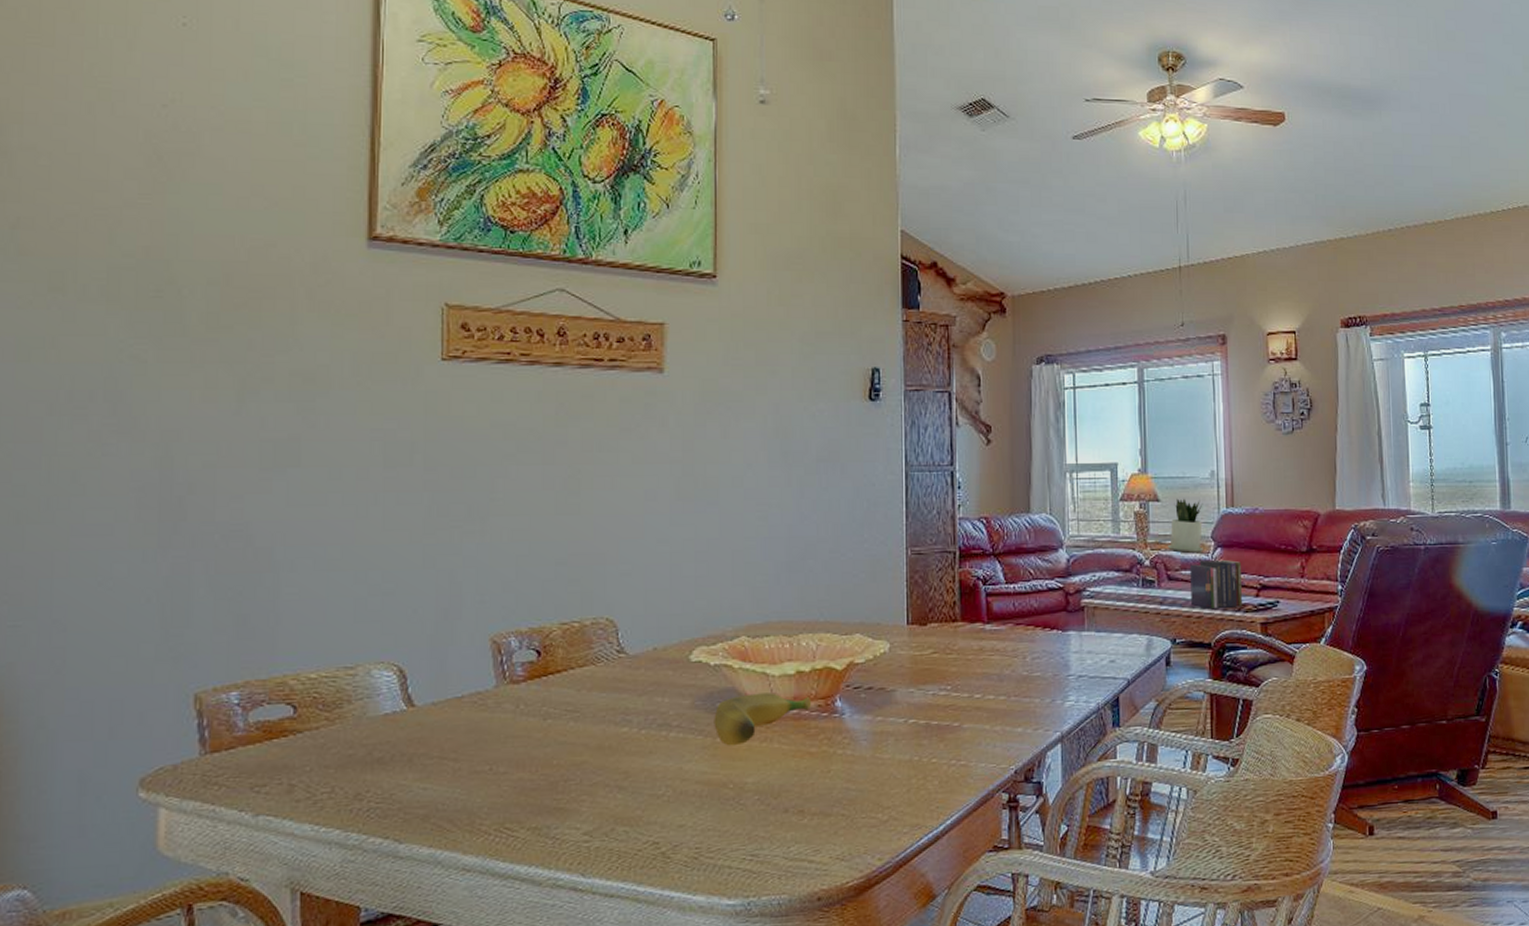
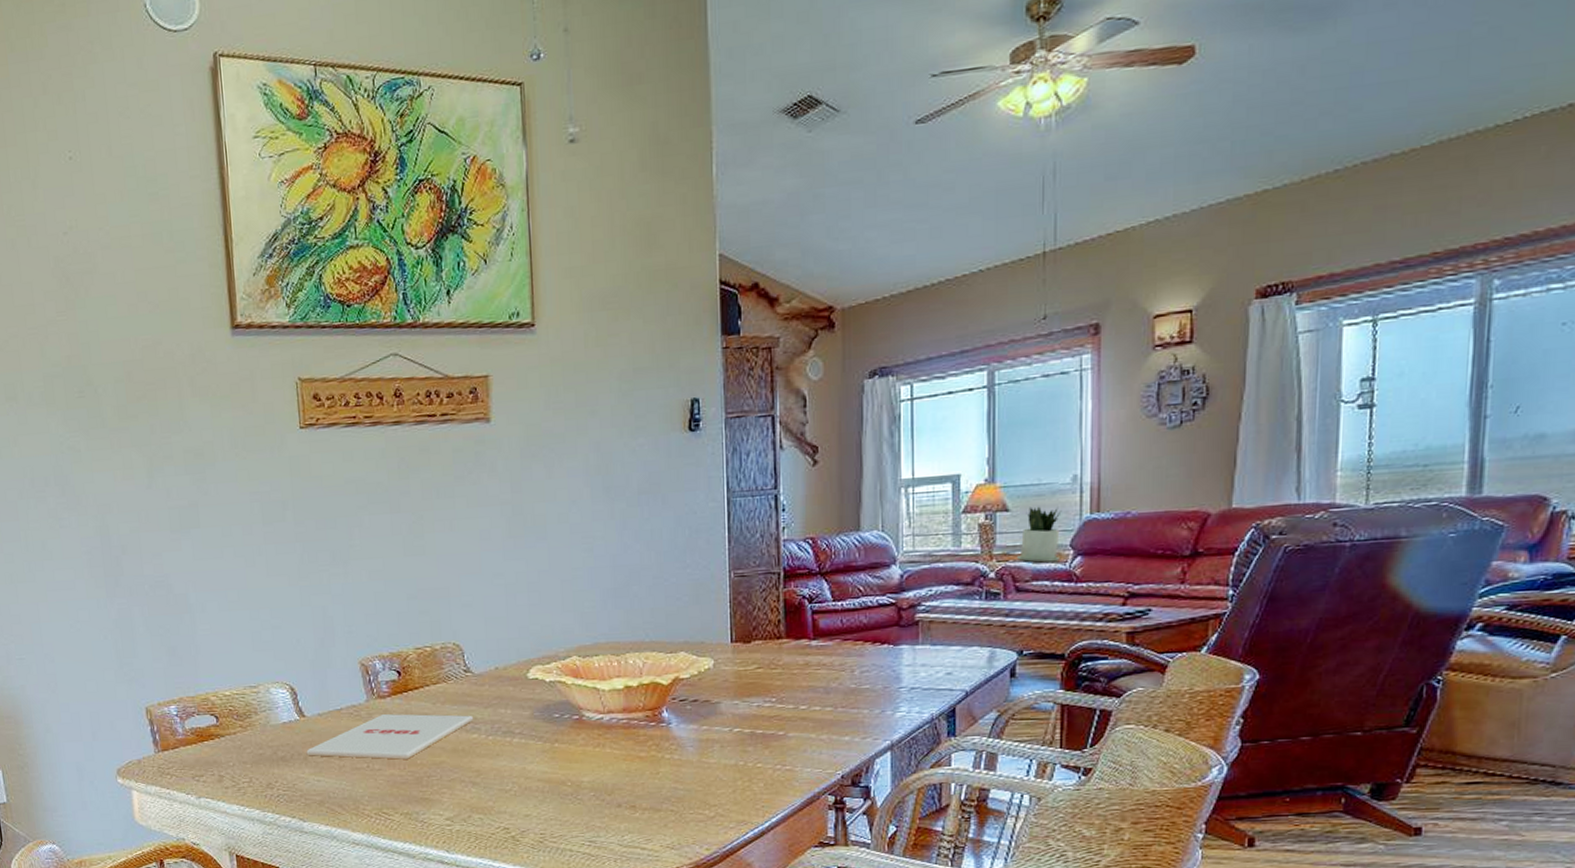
magazine: none [412,703,625,760] -> present [306,714,474,760]
banana: present [714,692,812,746] -> none [551,705,640,751]
books: present [1190,559,1242,608] -> none [1043,568,1105,619]

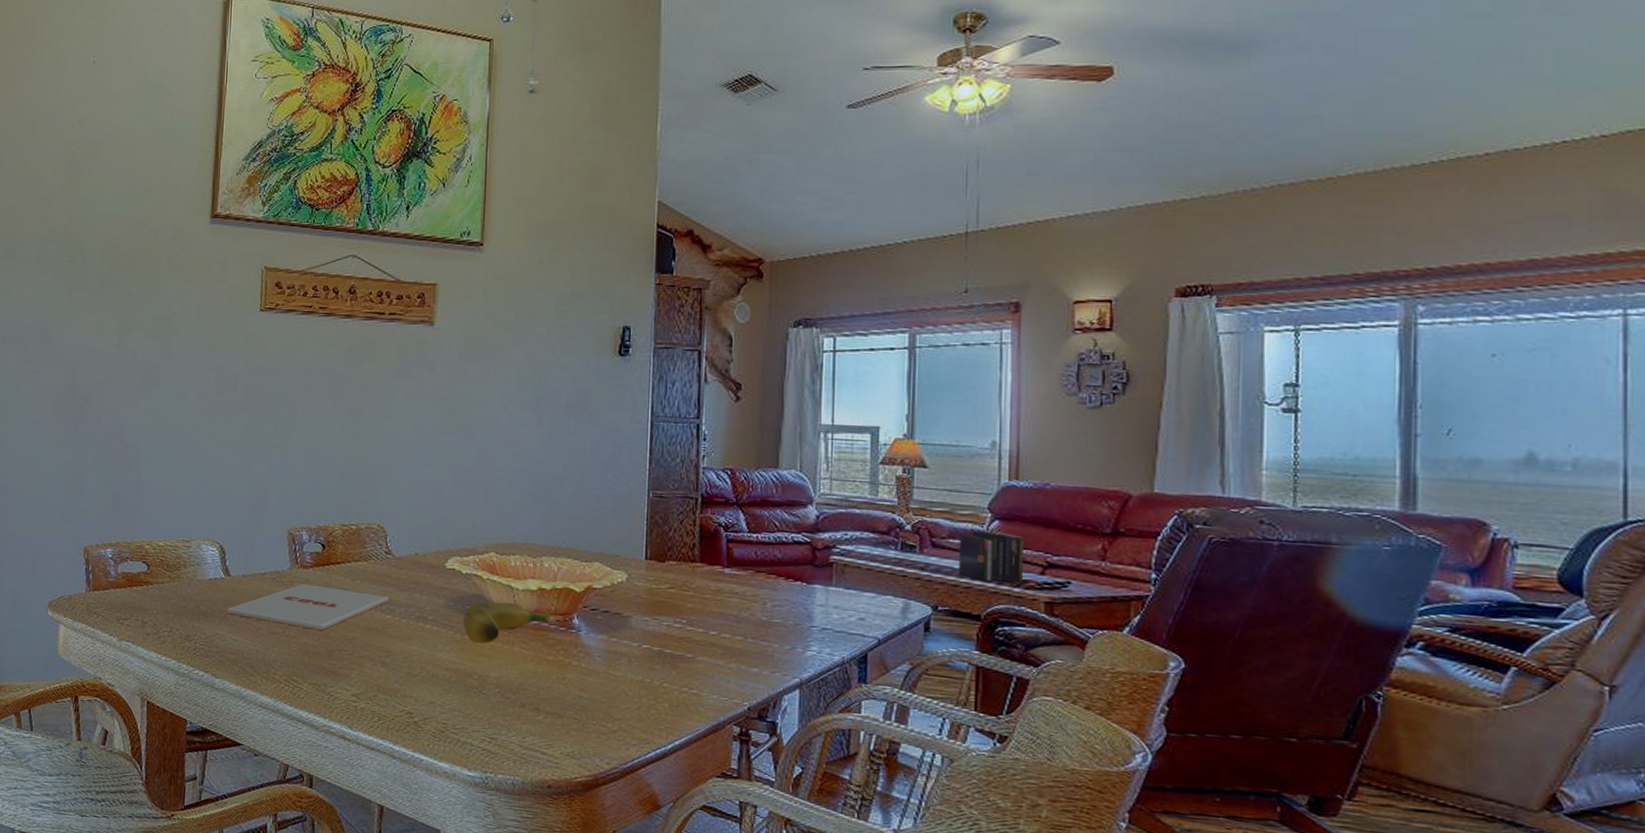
banana: none [551,705,640,751] -> present [463,602,551,644]
planter: present [1016,506,1062,563] -> none [933,466,980,523]
books: none [1043,568,1105,619] -> present [959,530,1023,583]

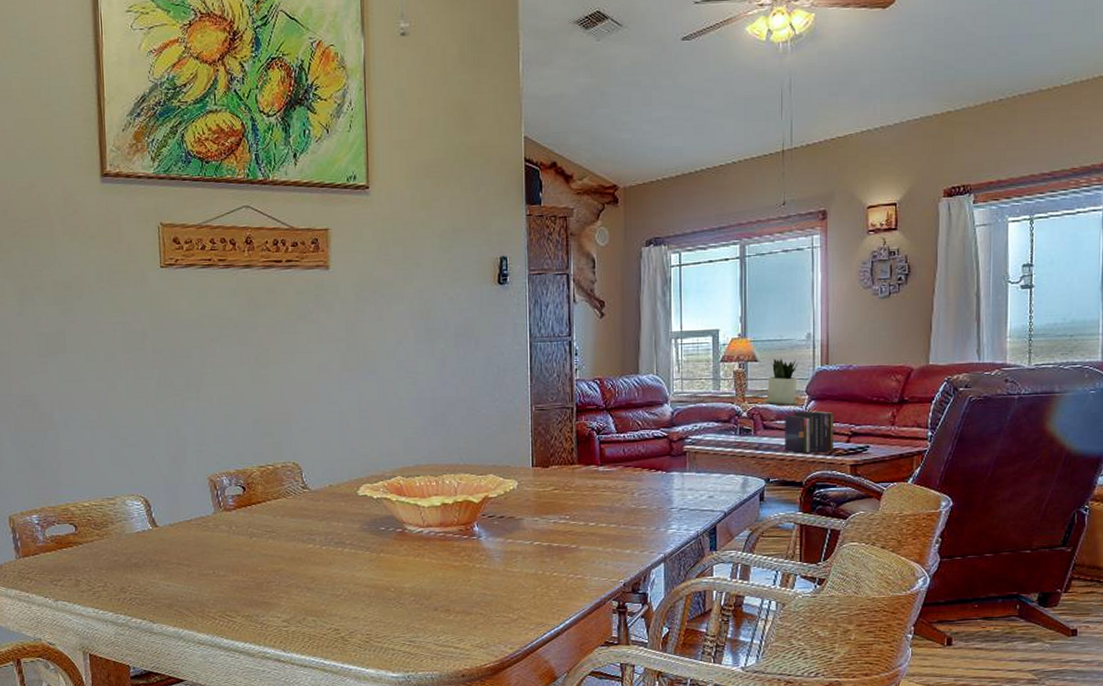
magazine: present [227,584,390,631] -> none [157,525,310,567]
banana: present [463,602,551,644] -> none [377,520,455,560]
planter: none [933,466,980,523] -> present [763,358,799,405]

